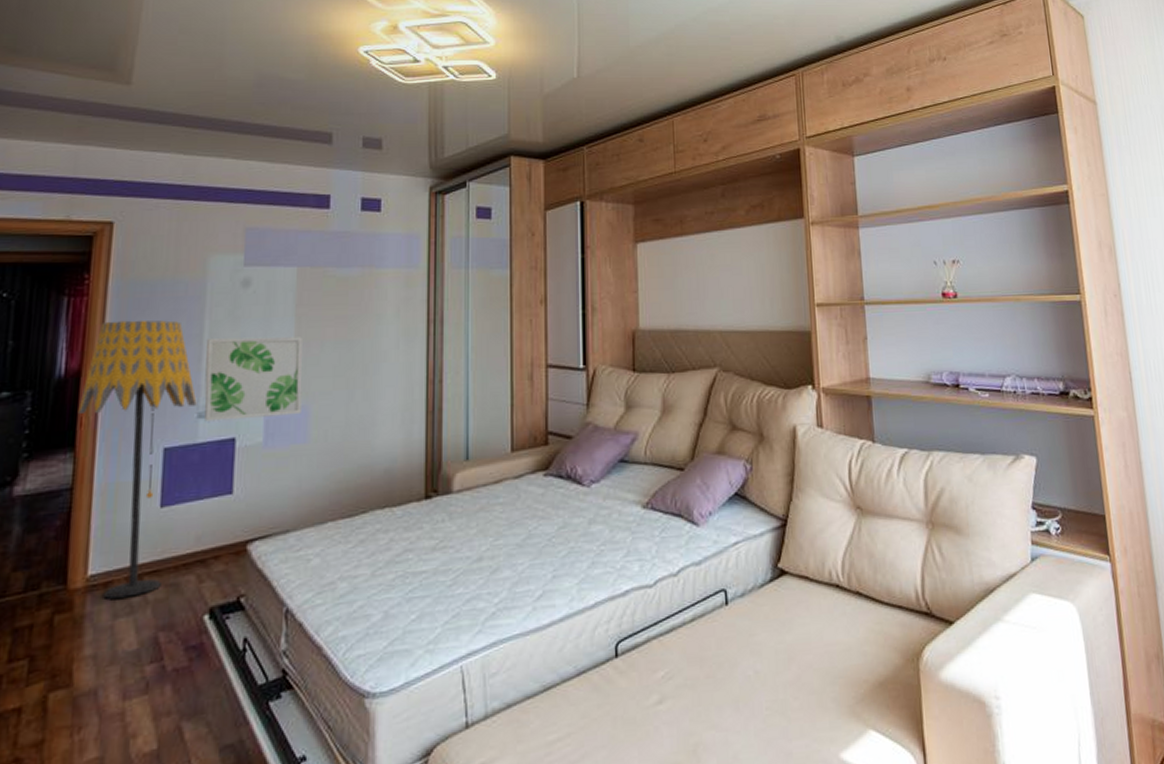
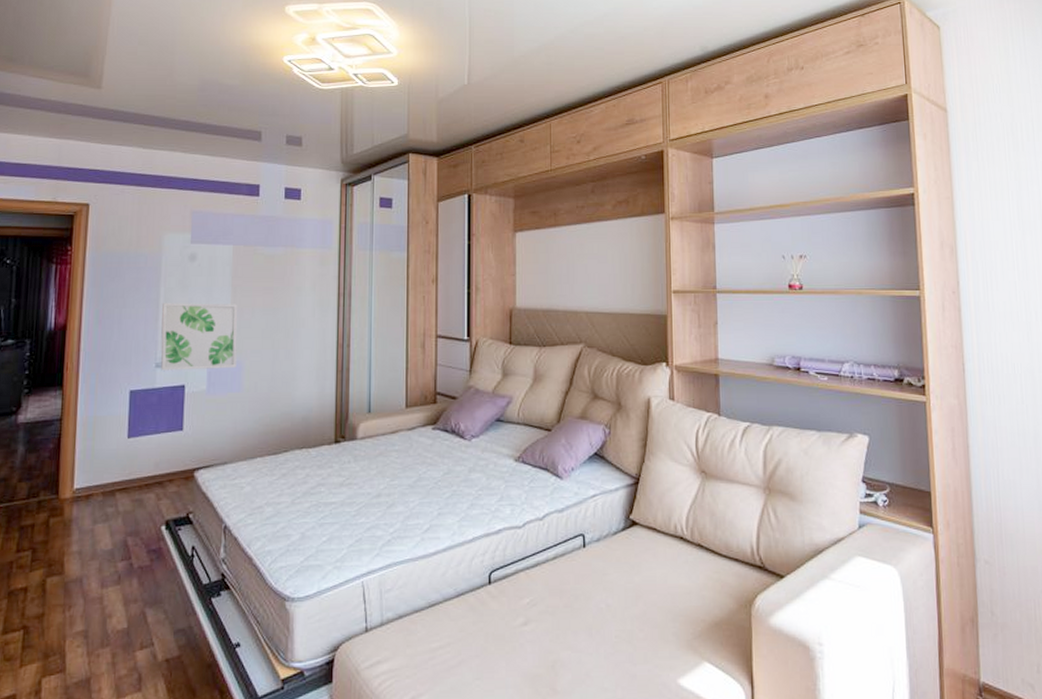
floor lamp: present [77,320,197,599] -> none [64,285,155,508]

